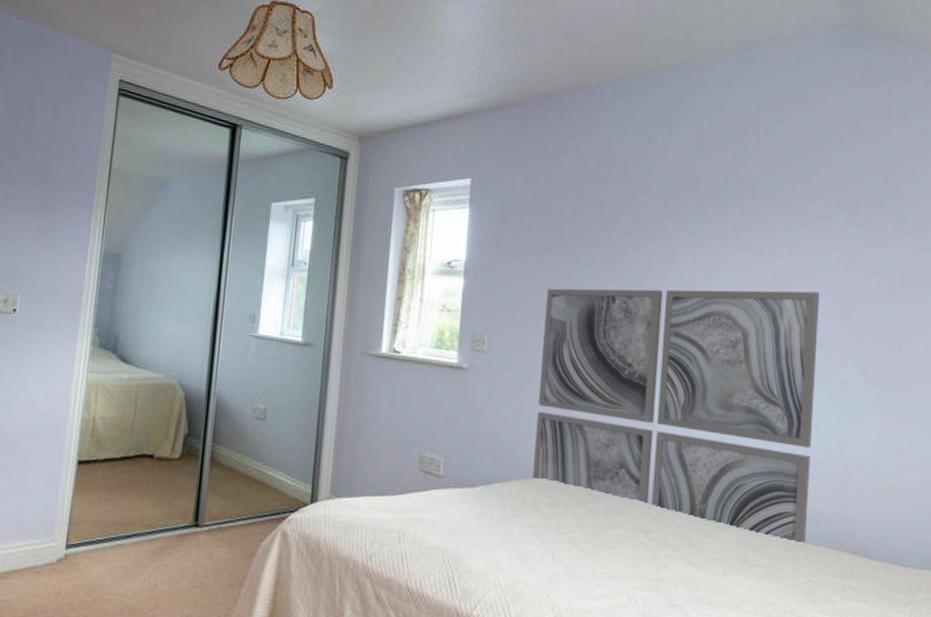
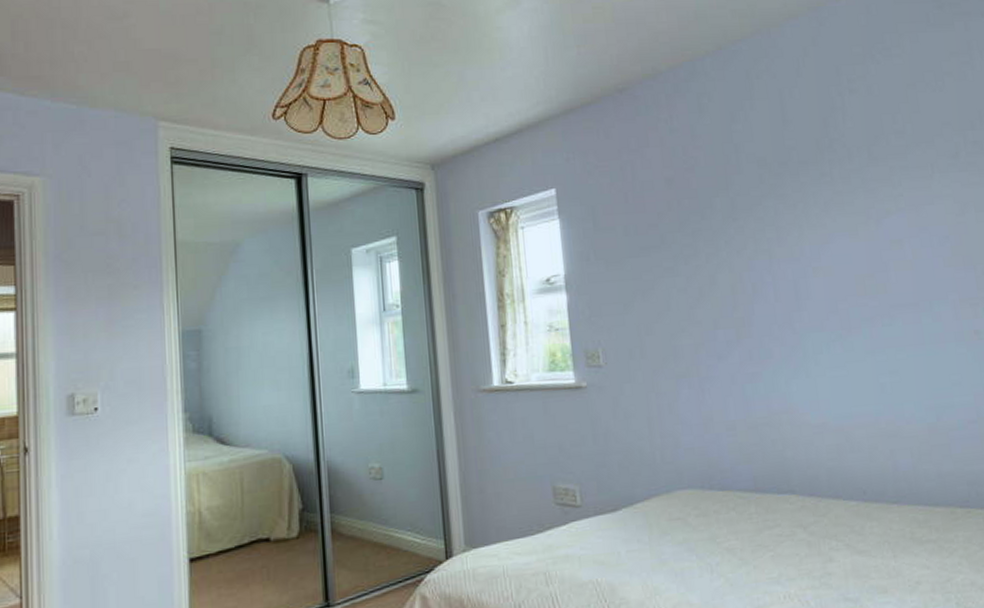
wall art: present [533,288,820,543] -> none [655,244,972,509]

